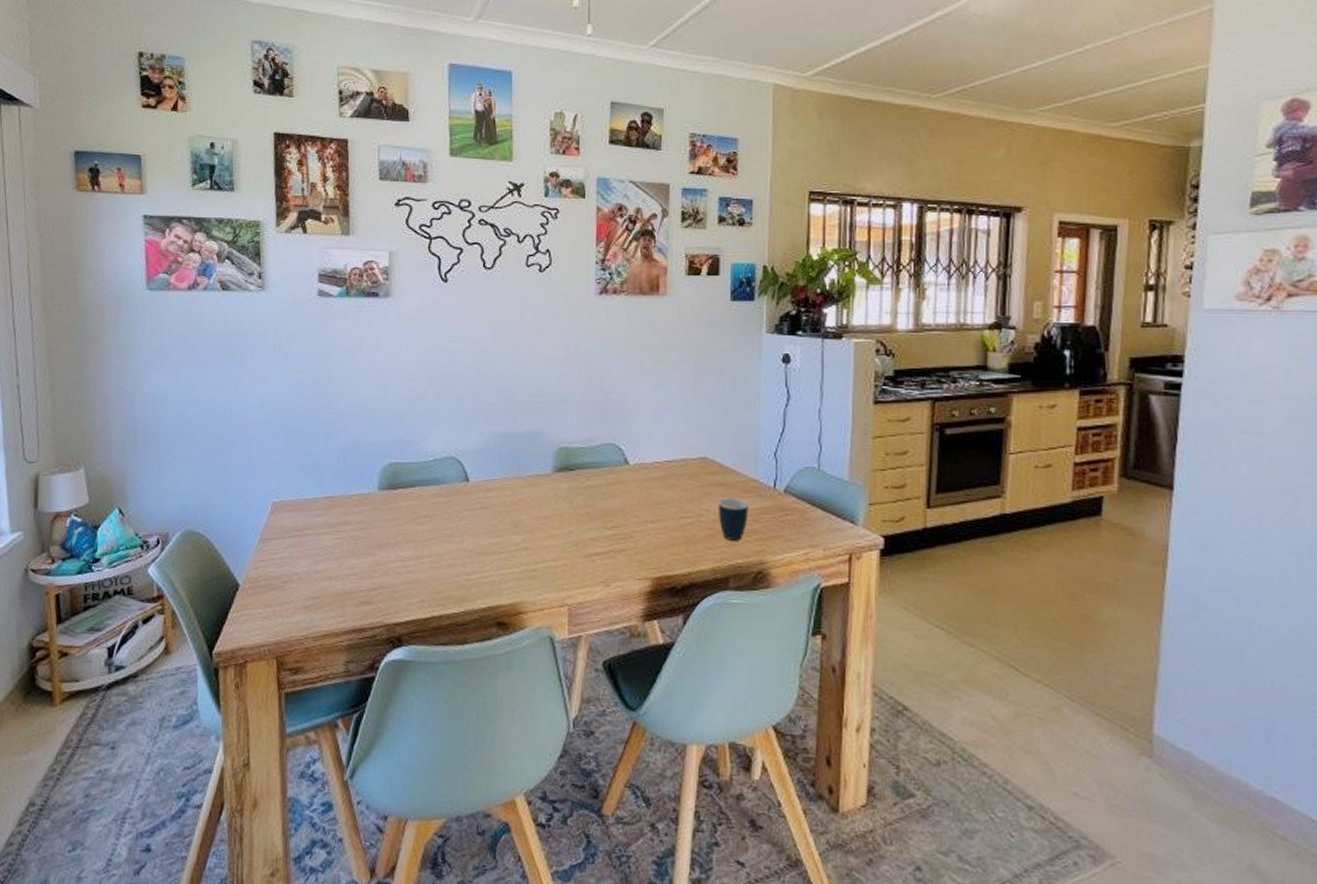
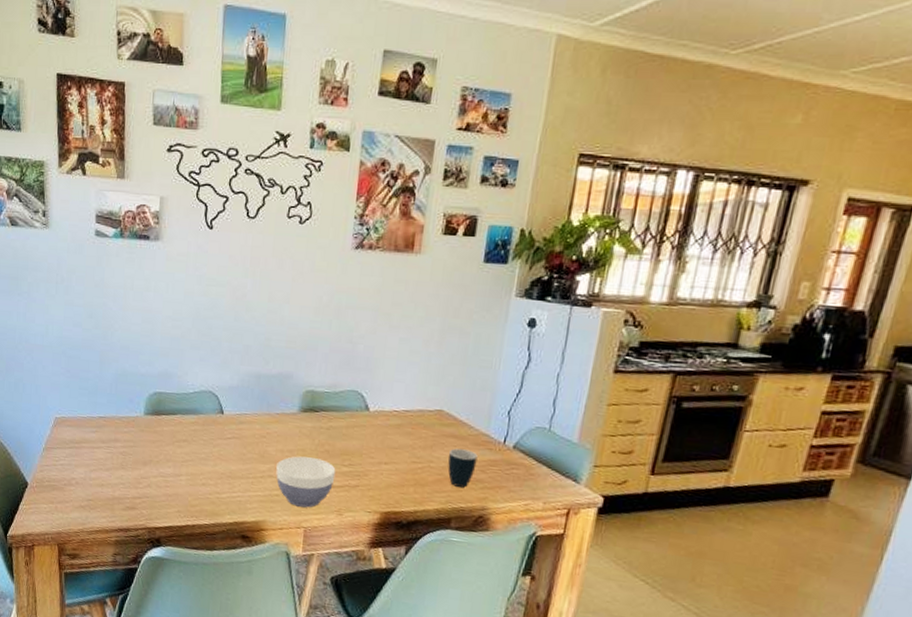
bowl: none [532,522,599,581] -> present [276,456,336,508]

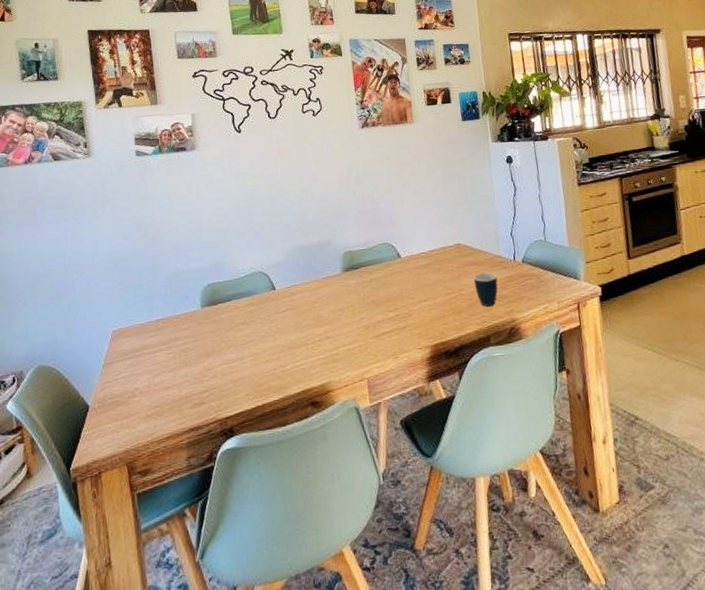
bowl: present [276,456,336,508] -> none [331,310,385,360]

